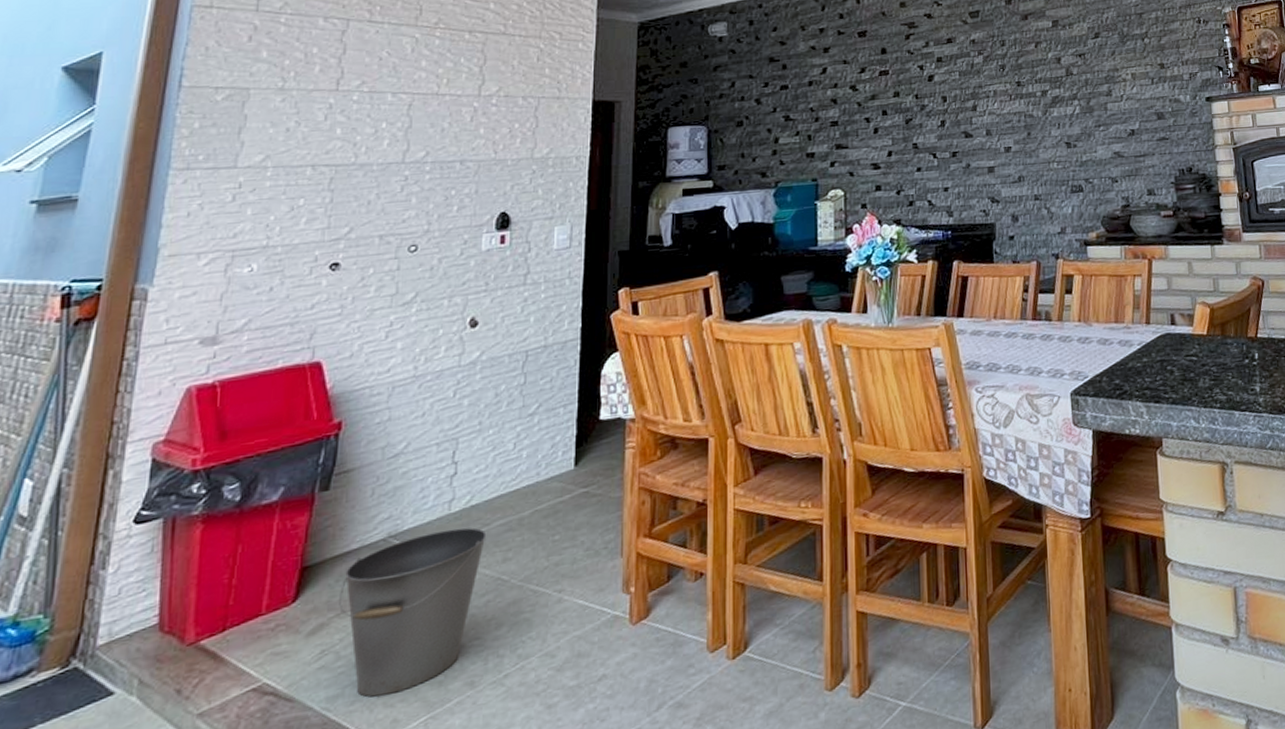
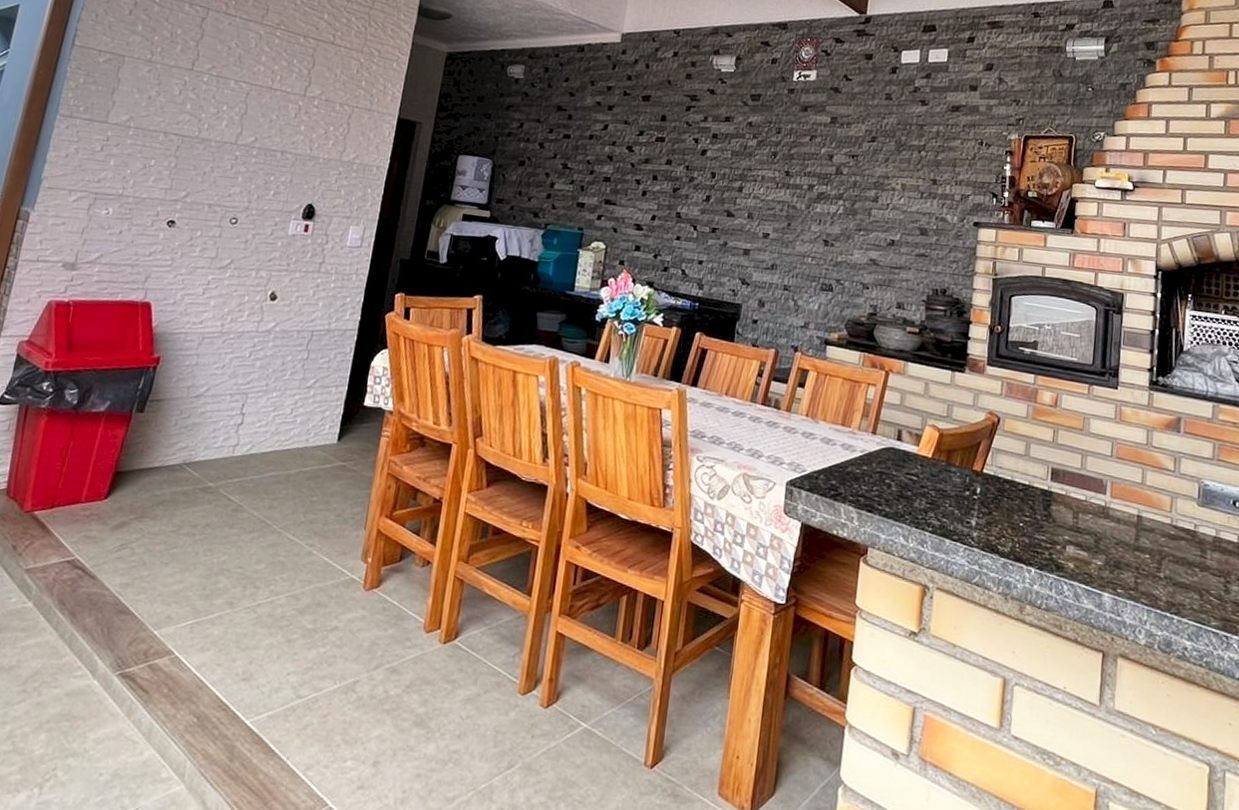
bucket: present [339,527,487,698] -> none [139,468,260,595]

